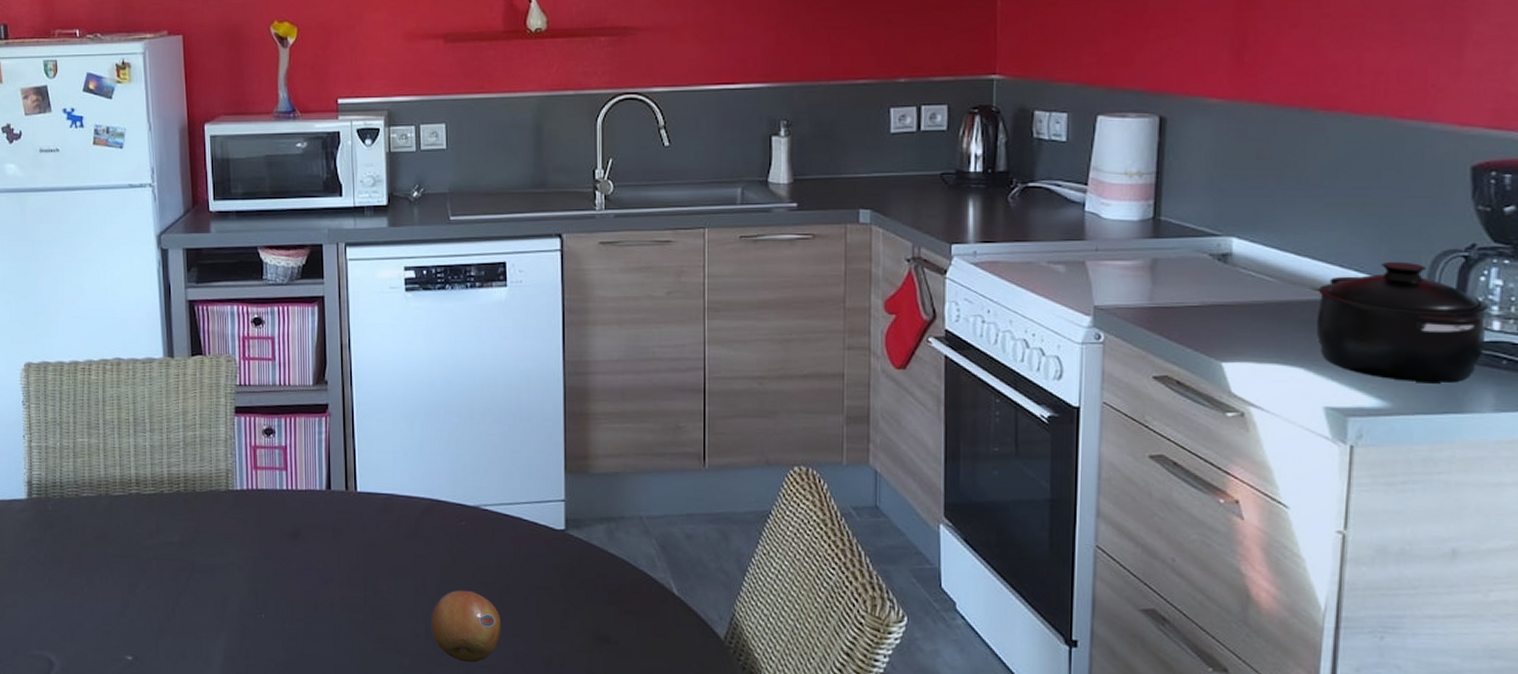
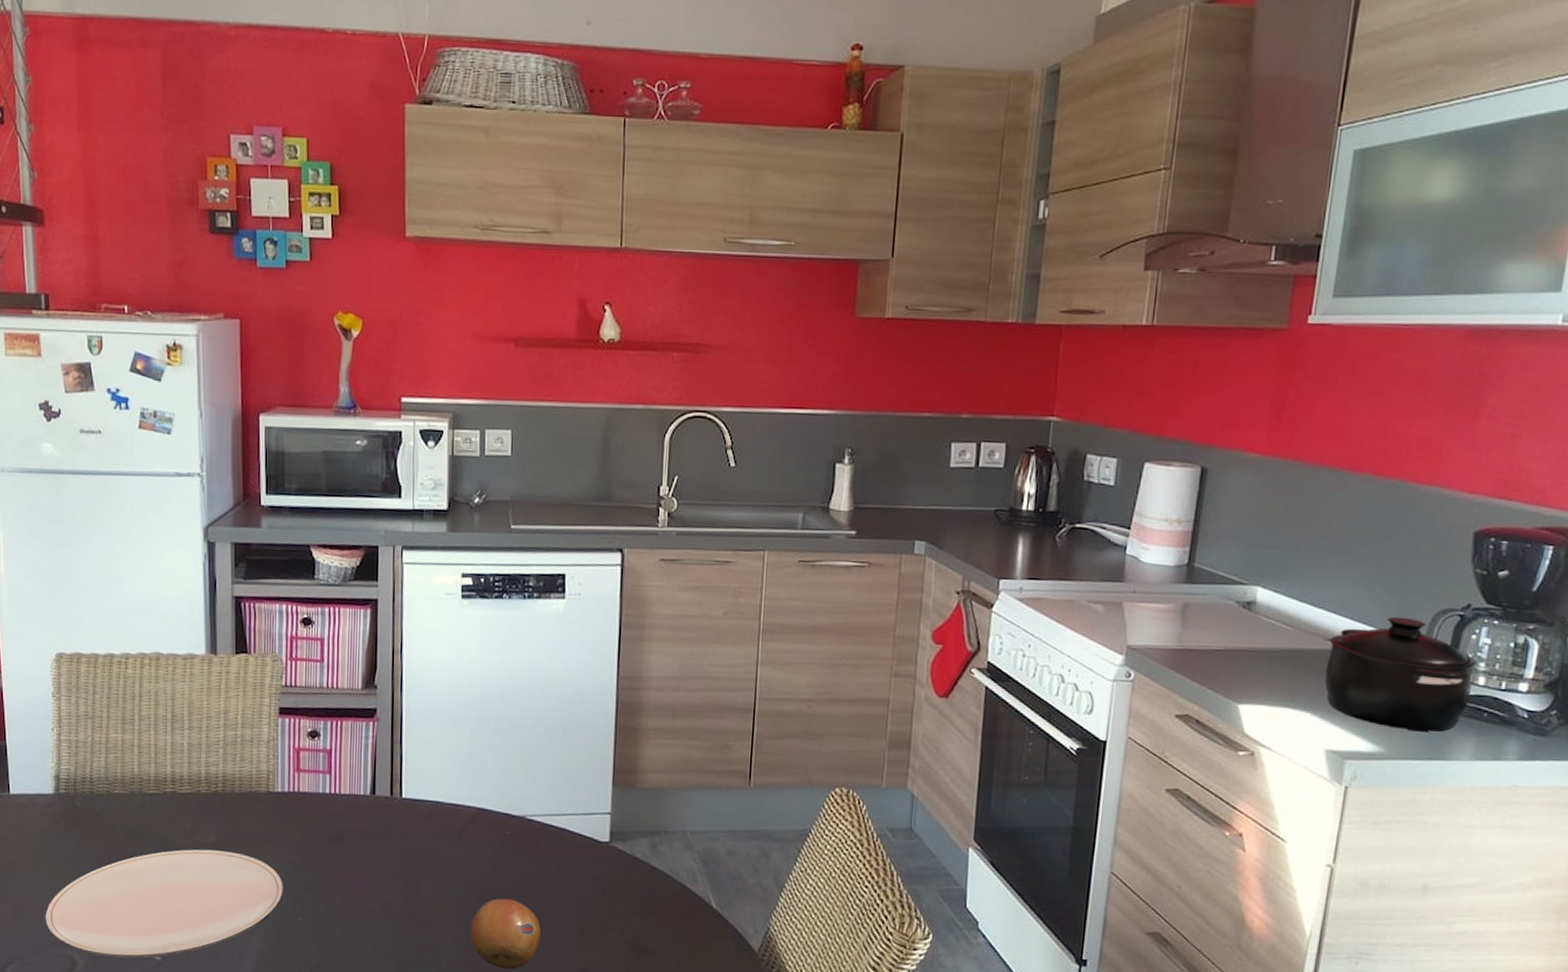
plate: none [22,548,246,659] -> present [45,849,283,958]

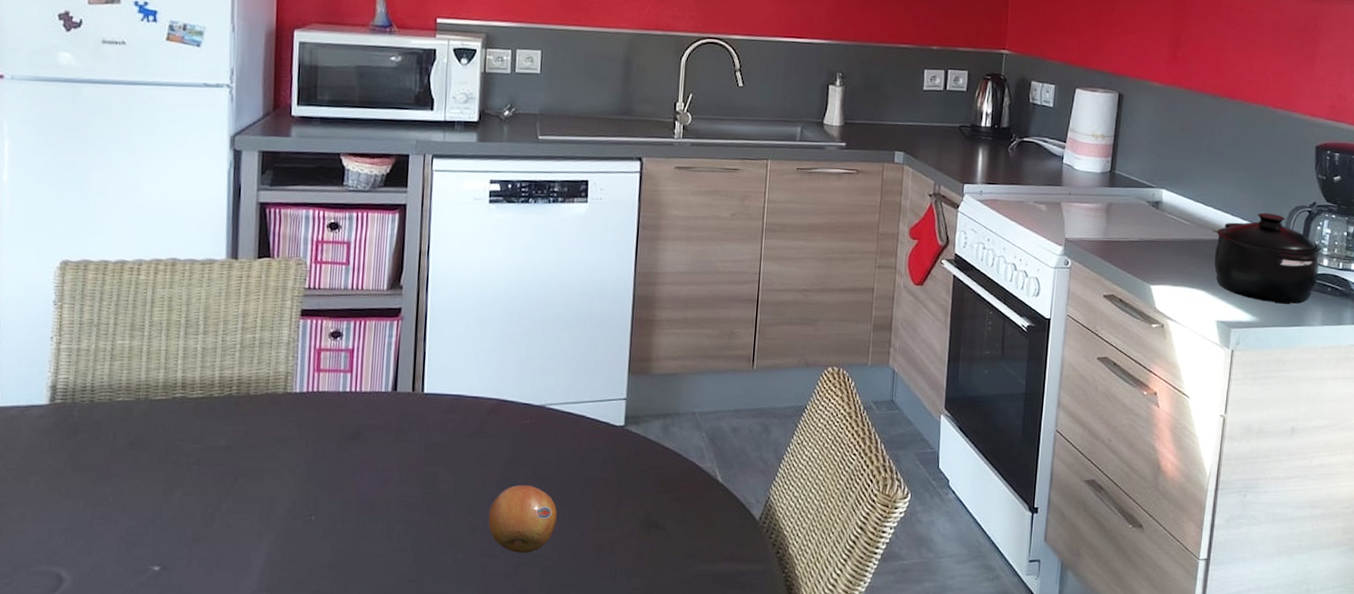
plate: present [45,849,283,958] -> none [29,453,297,571]

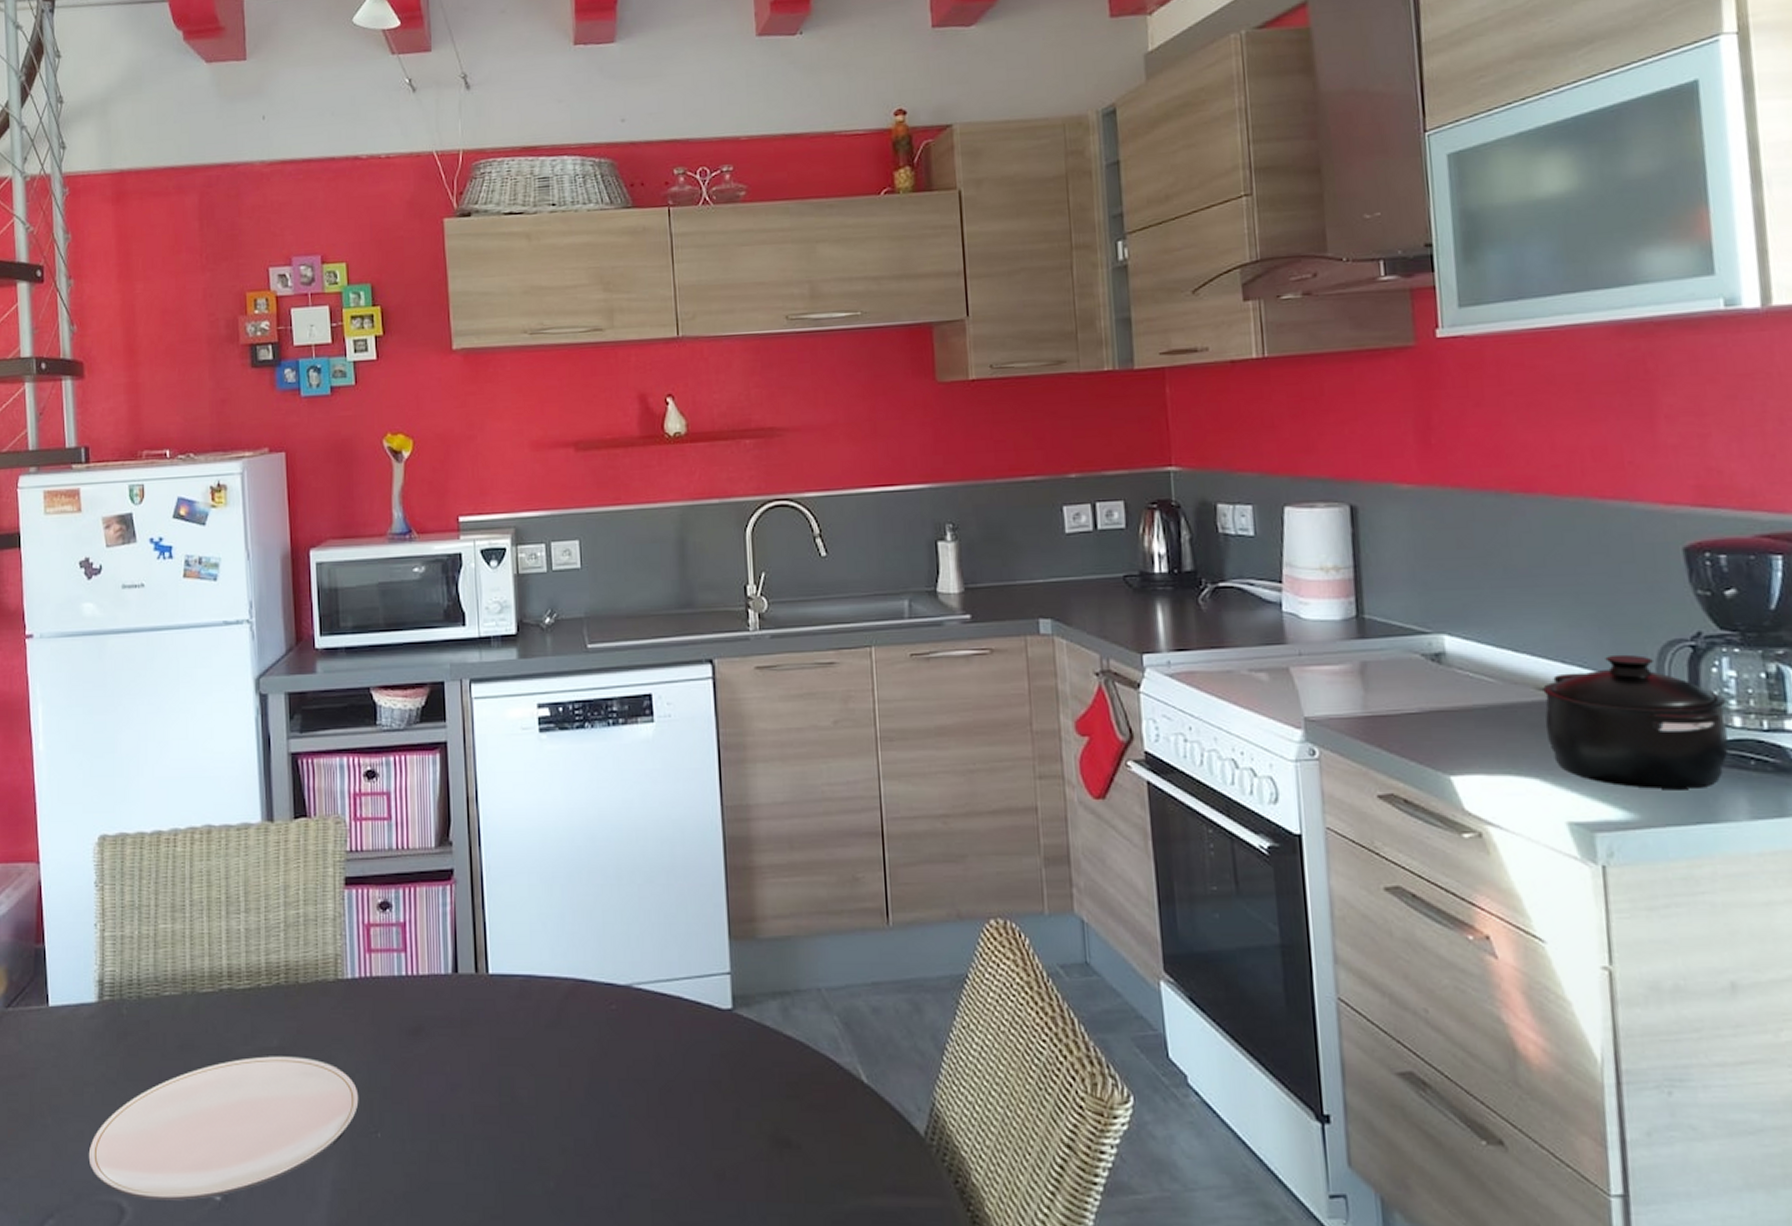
plate: none [29,453,297,571] -> present [88,1056,359,1201]
fruit: present [488,484,557,553] -> none [579,1090,663,1181]

